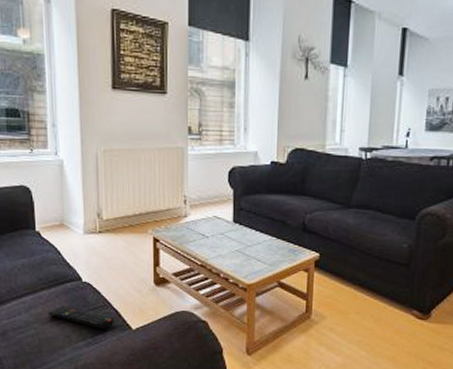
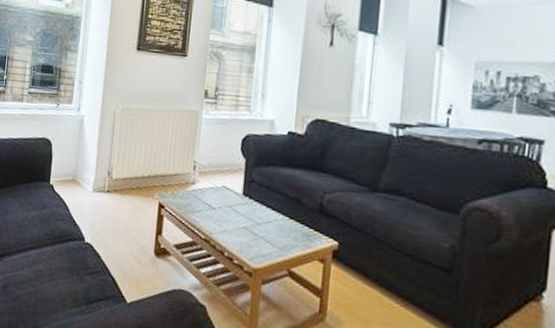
remote control: present [49,305,115,330] -> none [49,265,111,298]

